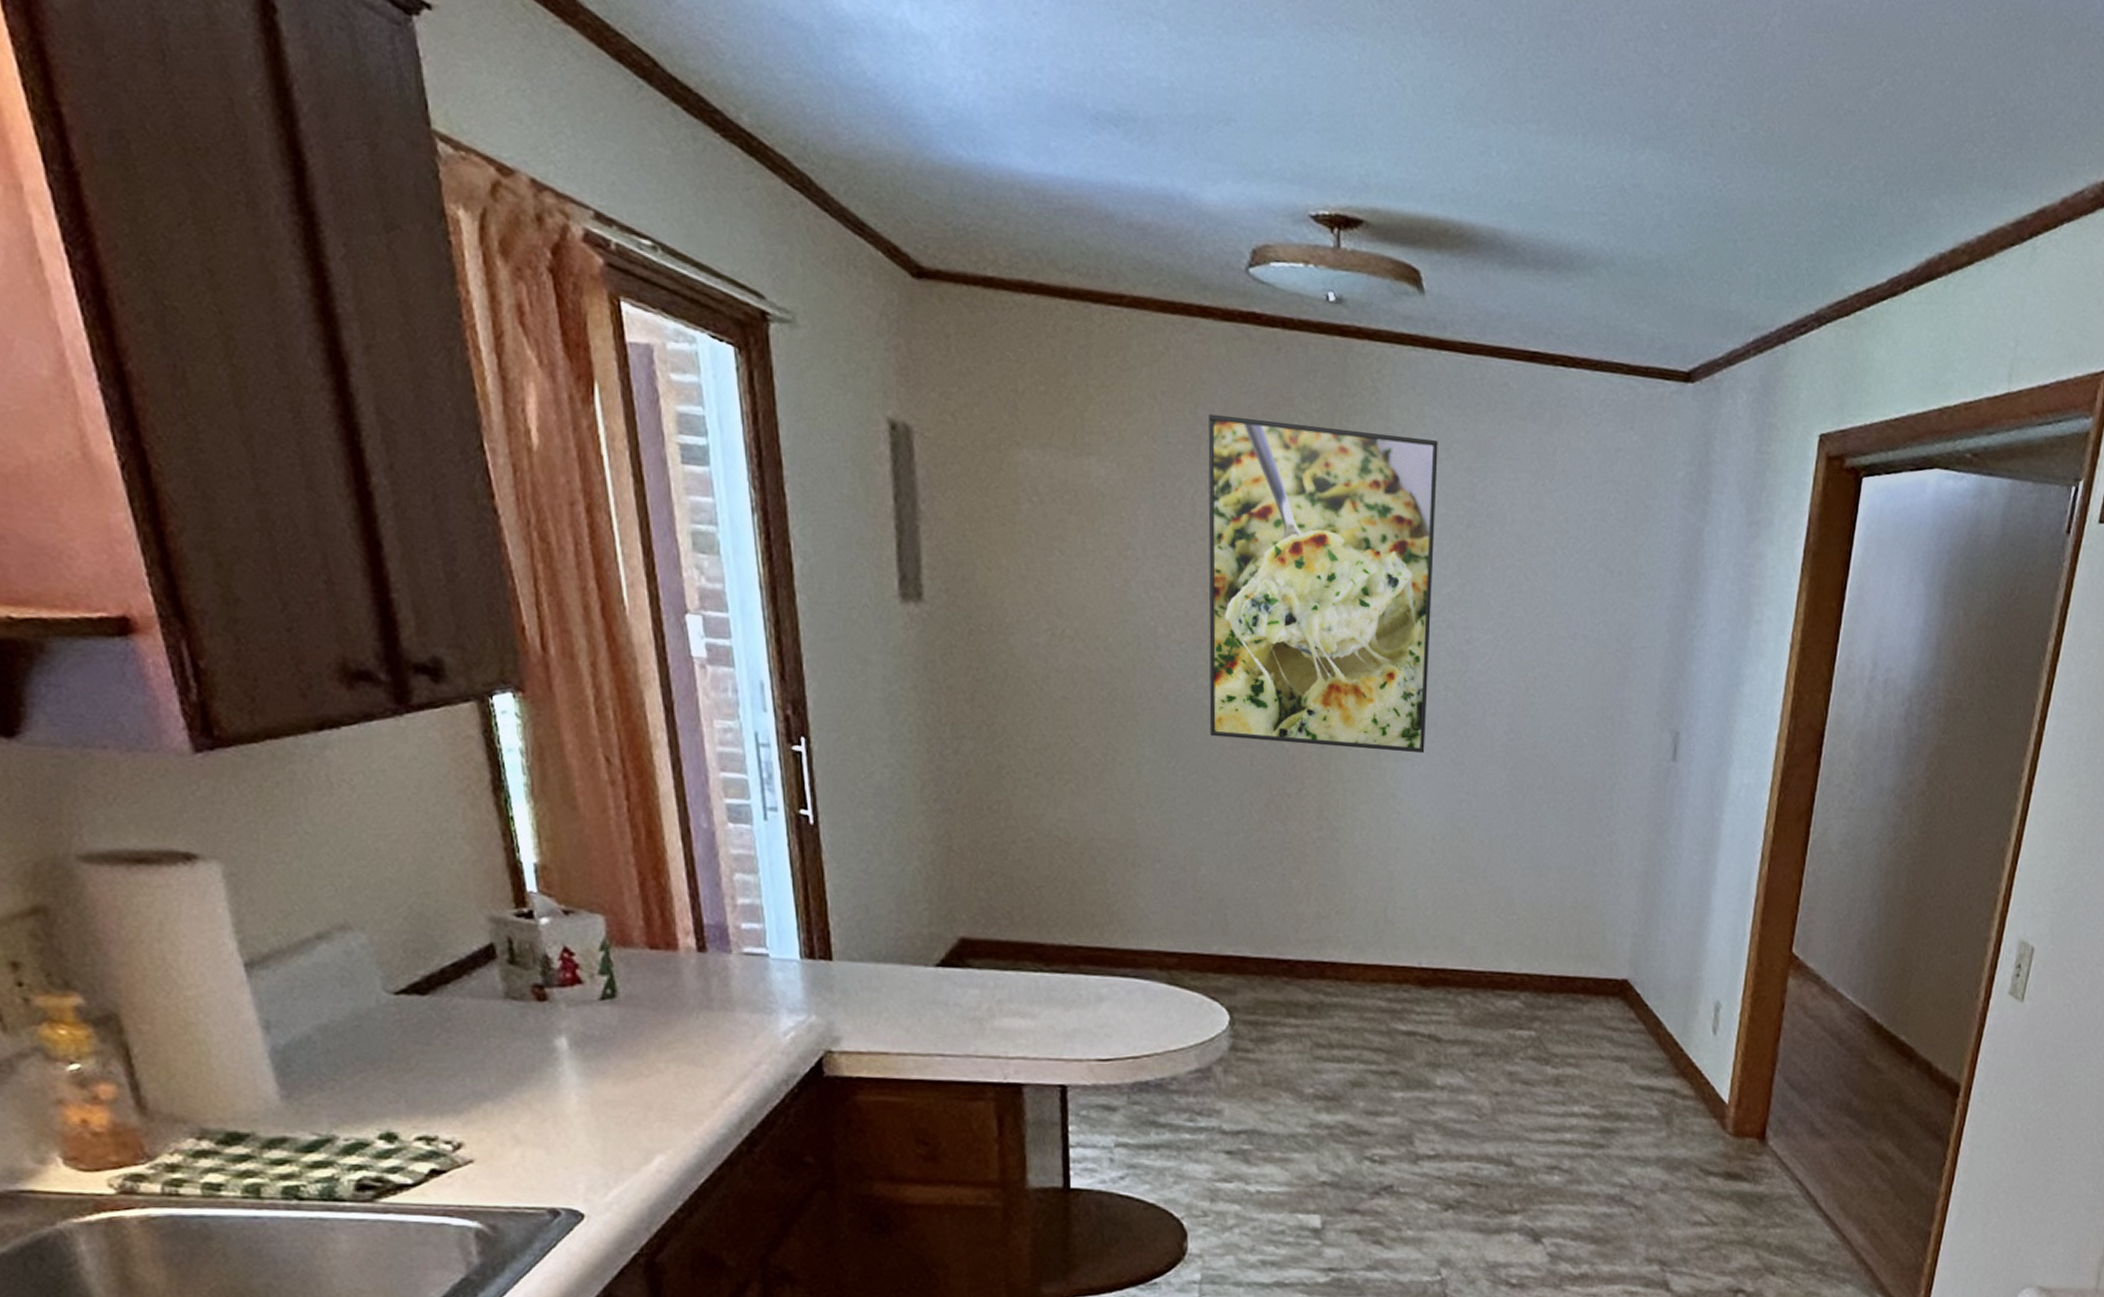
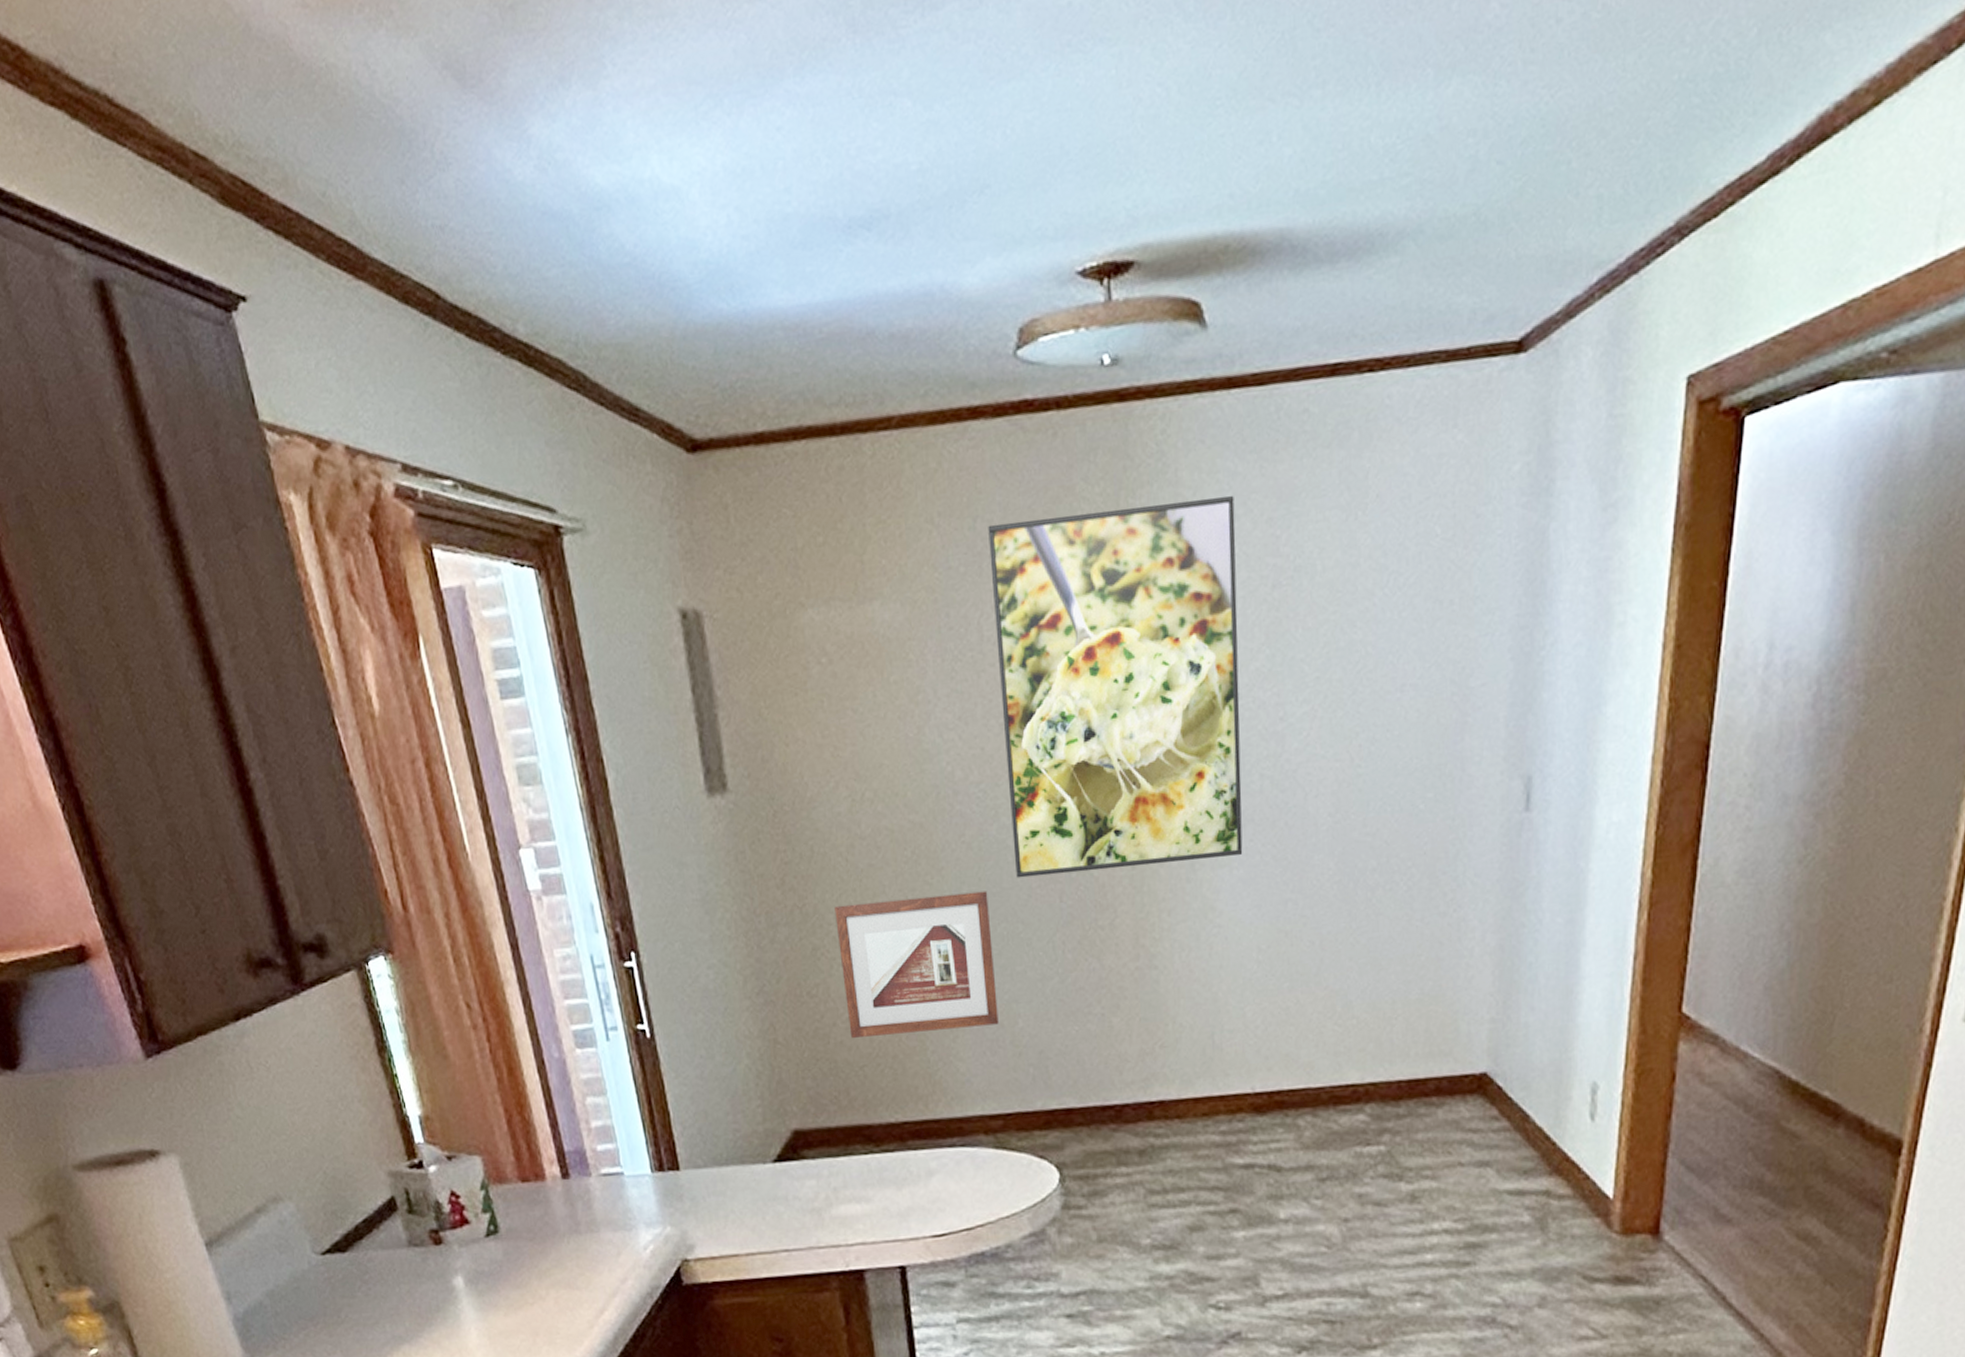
picture frame: none [1024,730,1182,868] -> present [834,890,999,1038]

